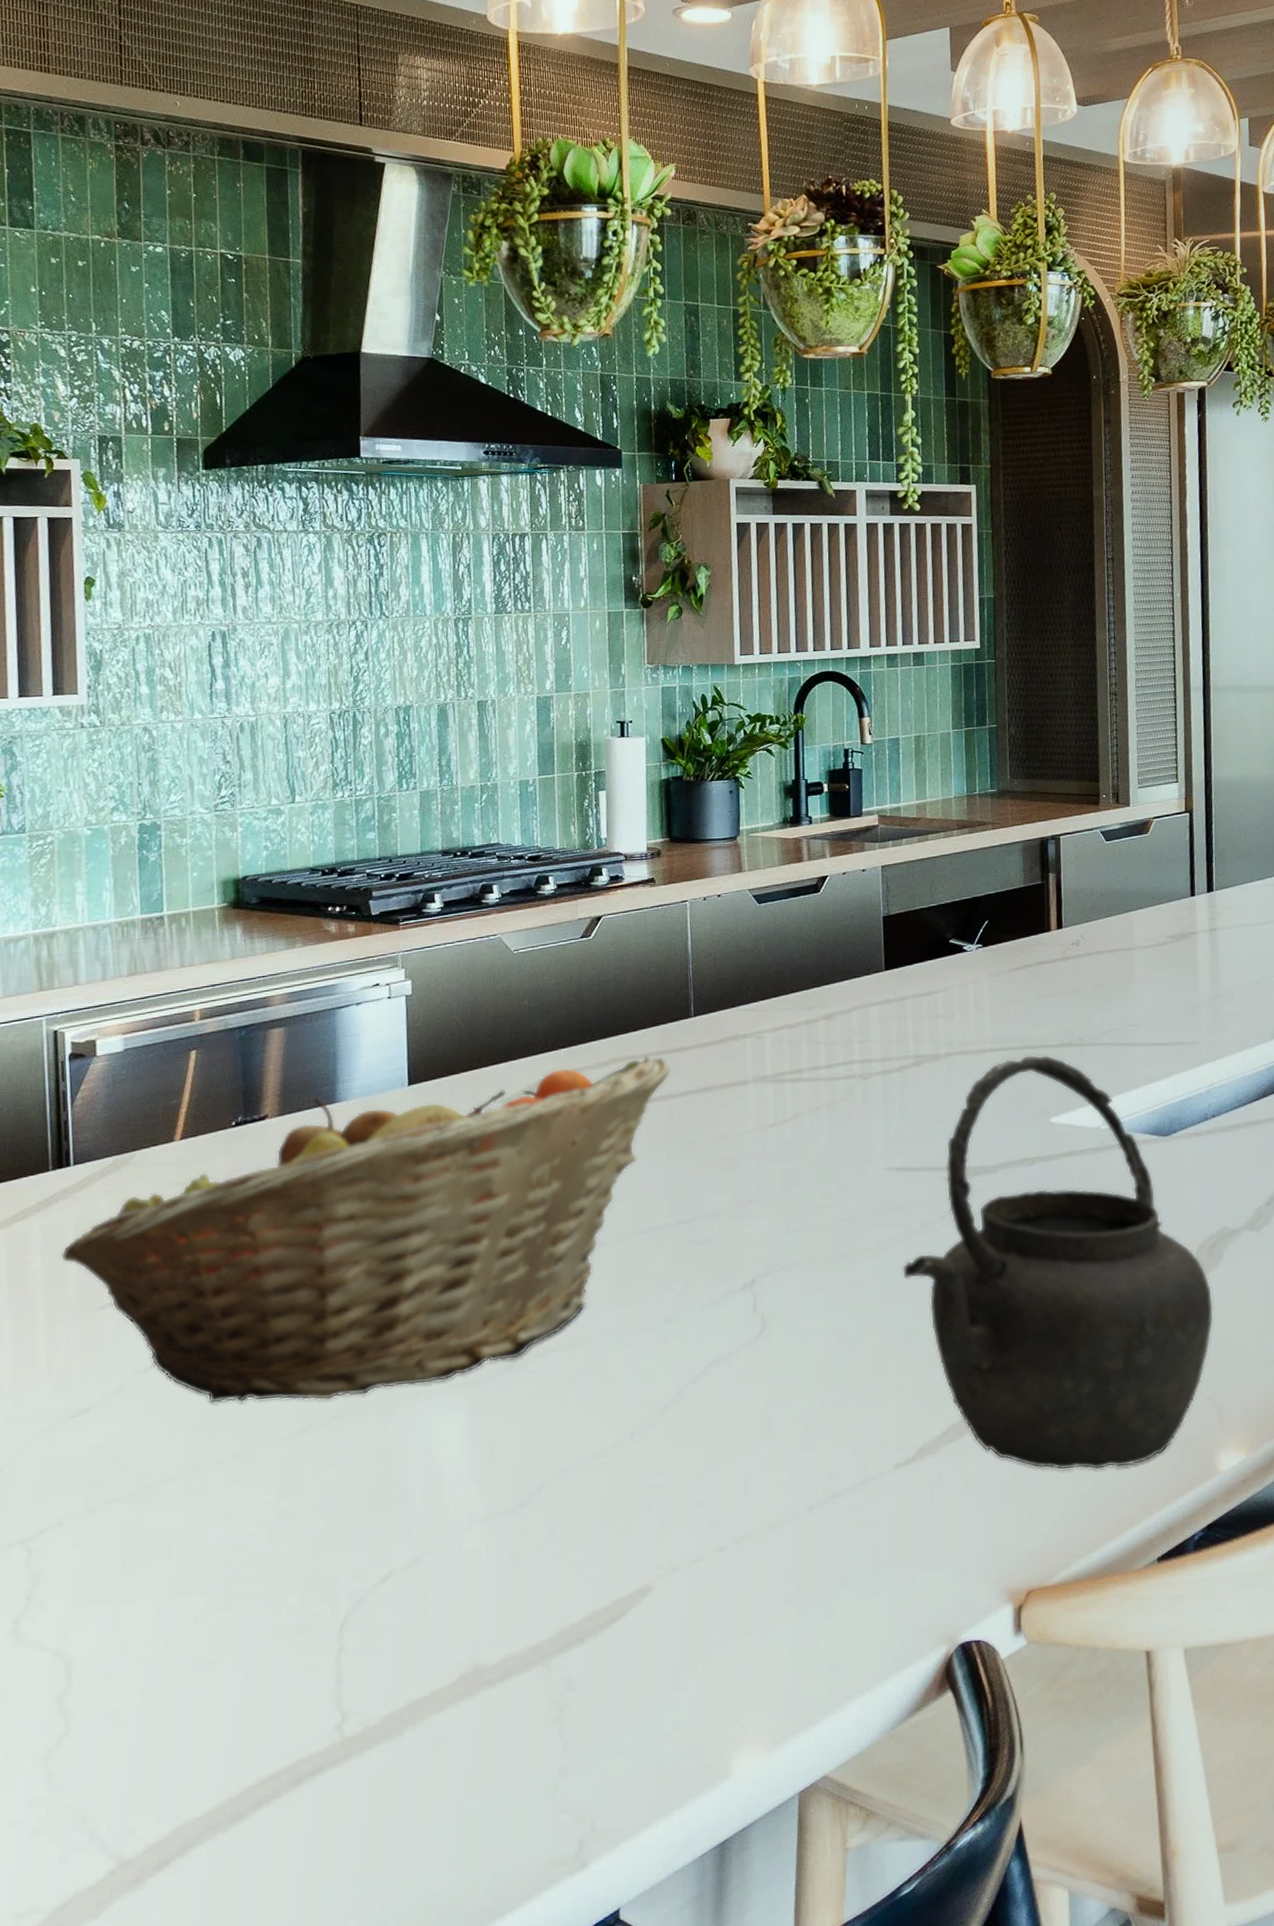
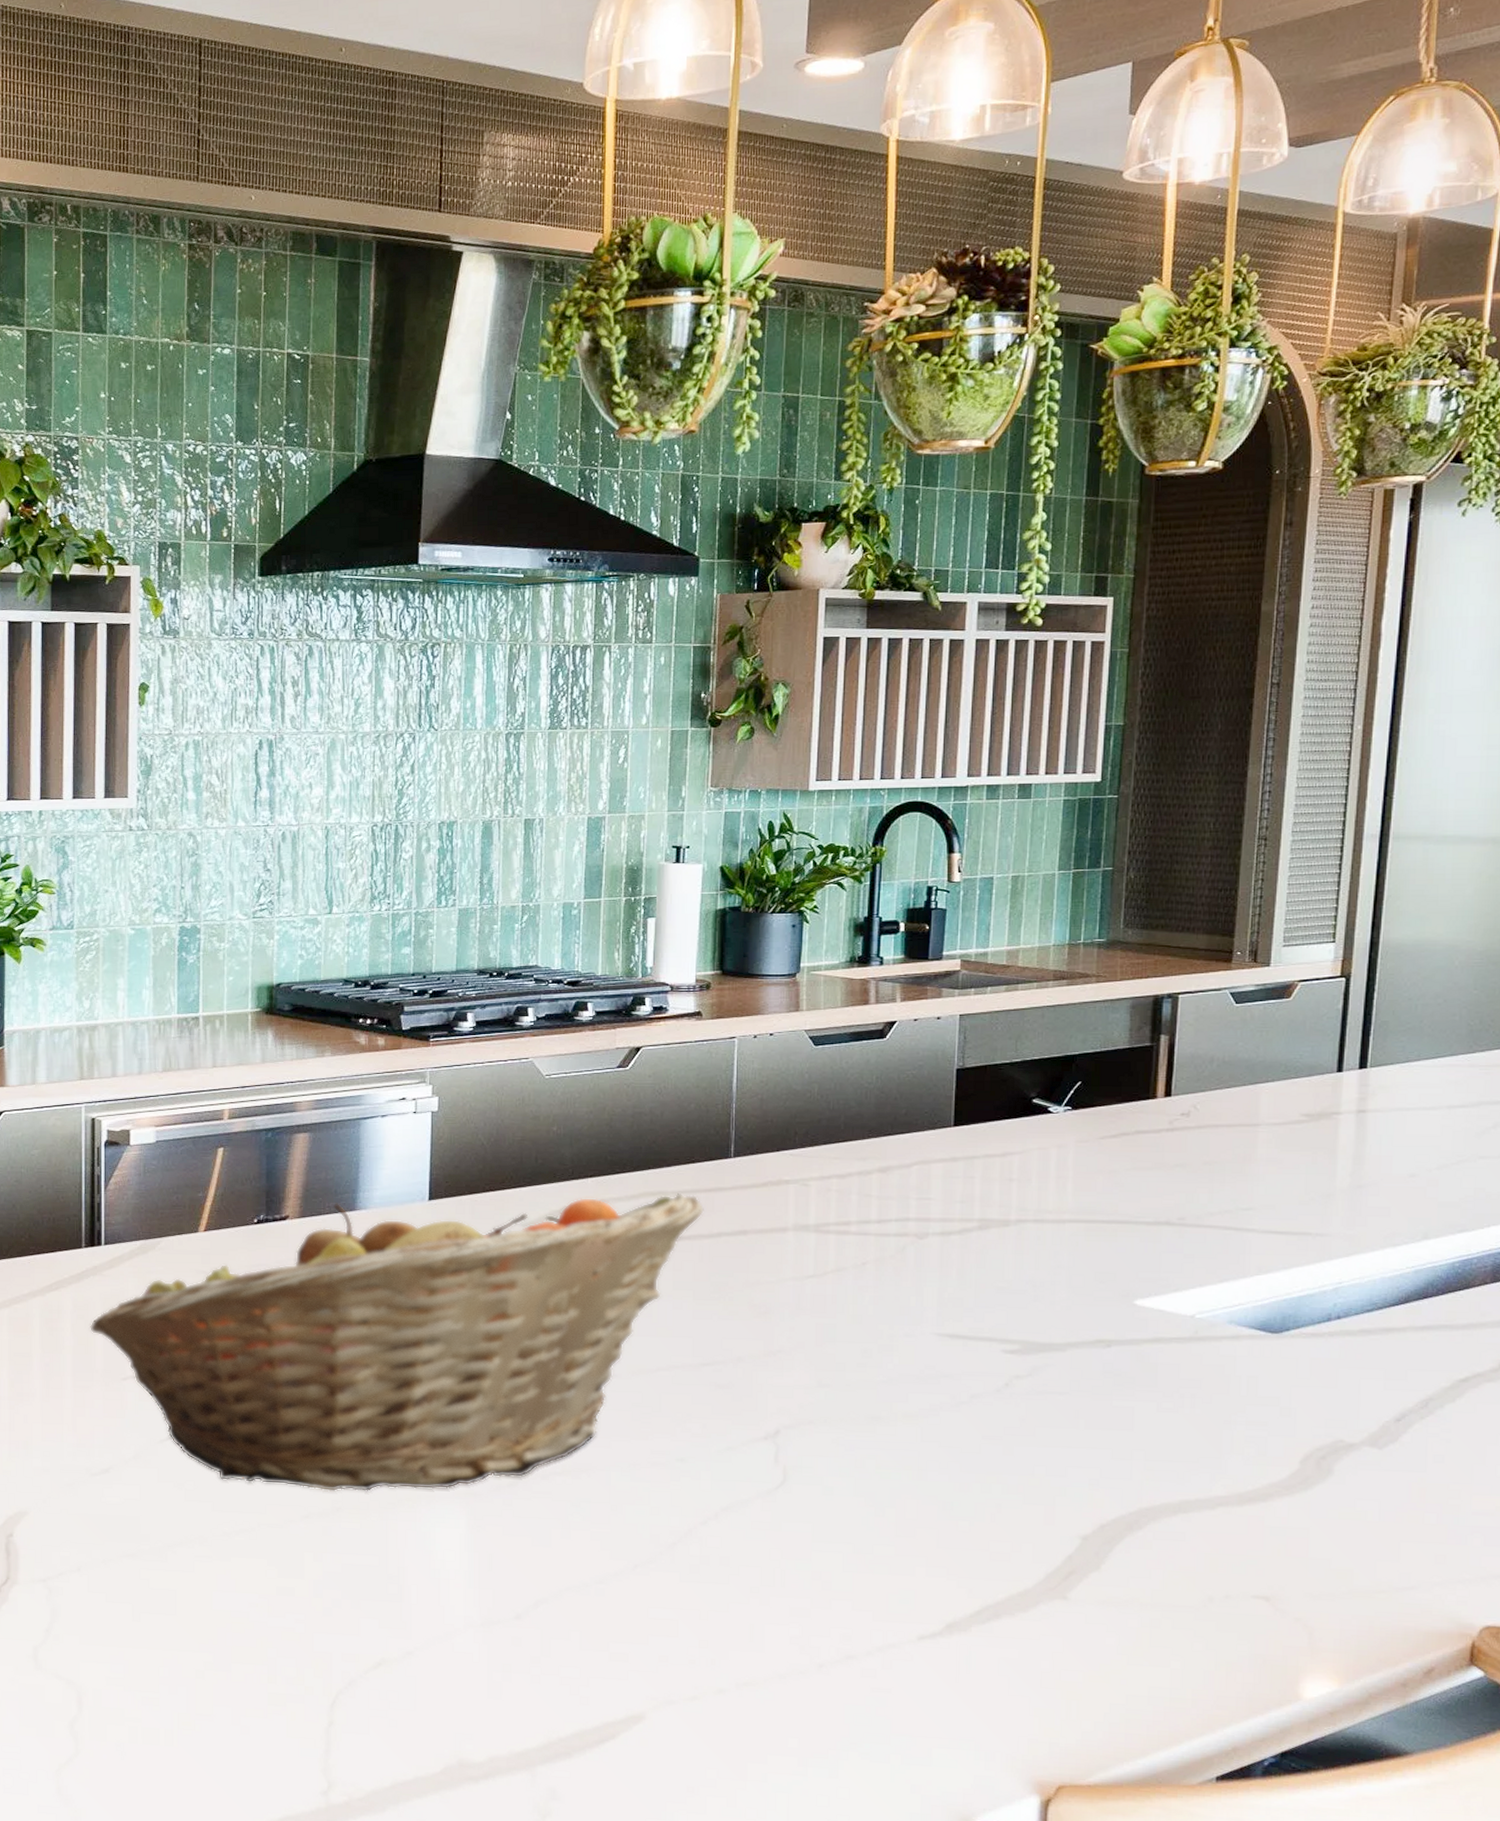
kettle: present [902,1054,1214,1470] -> none [944,1230,1316,1678]

